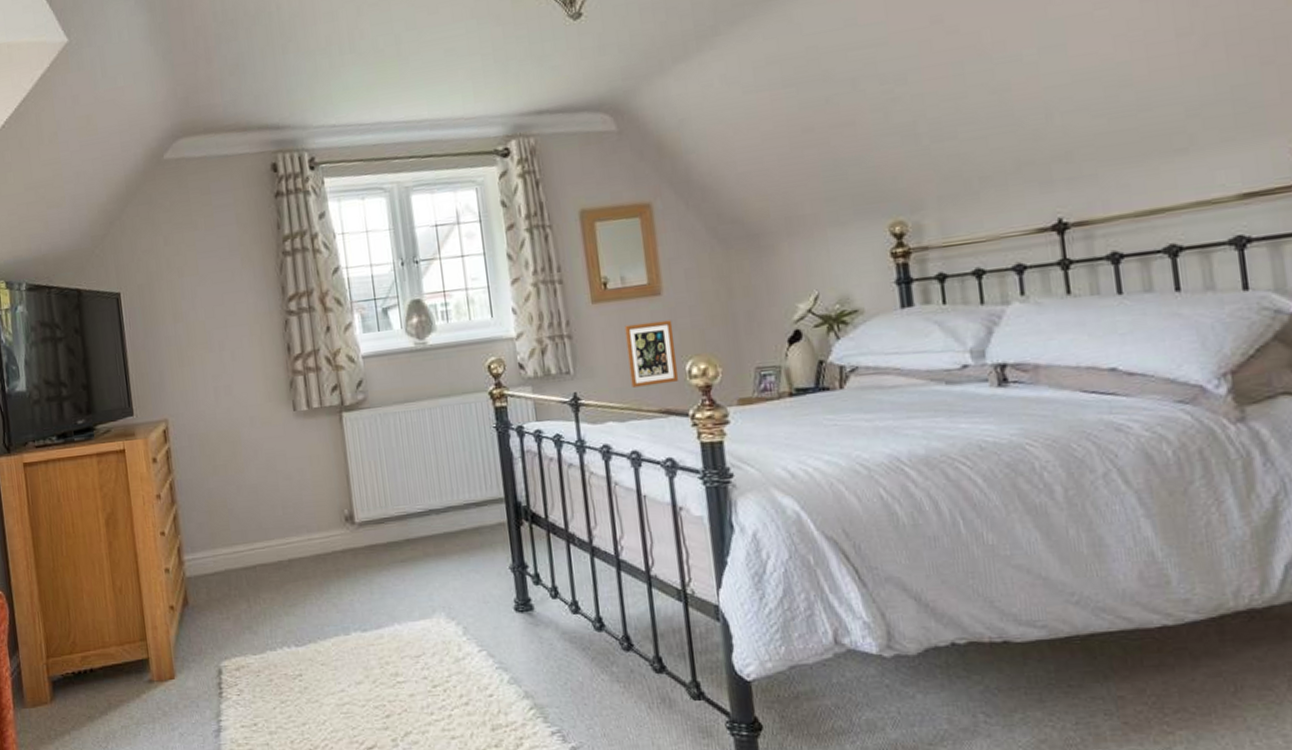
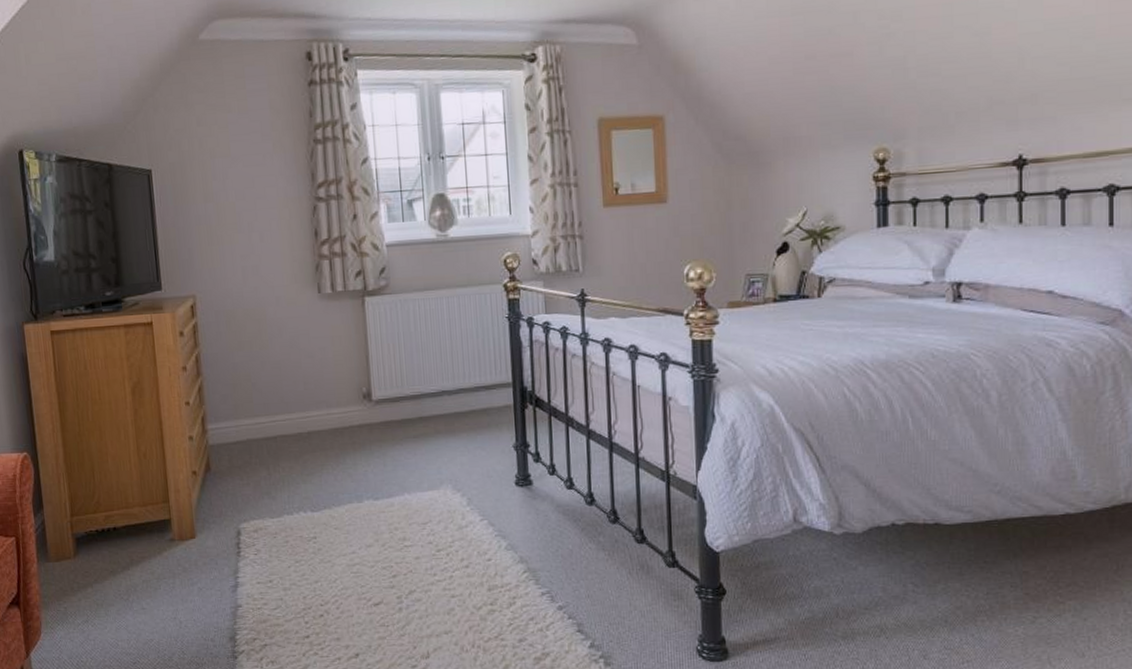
picture frame: present [624,320,679,388] -> none [632,226,677,287]

